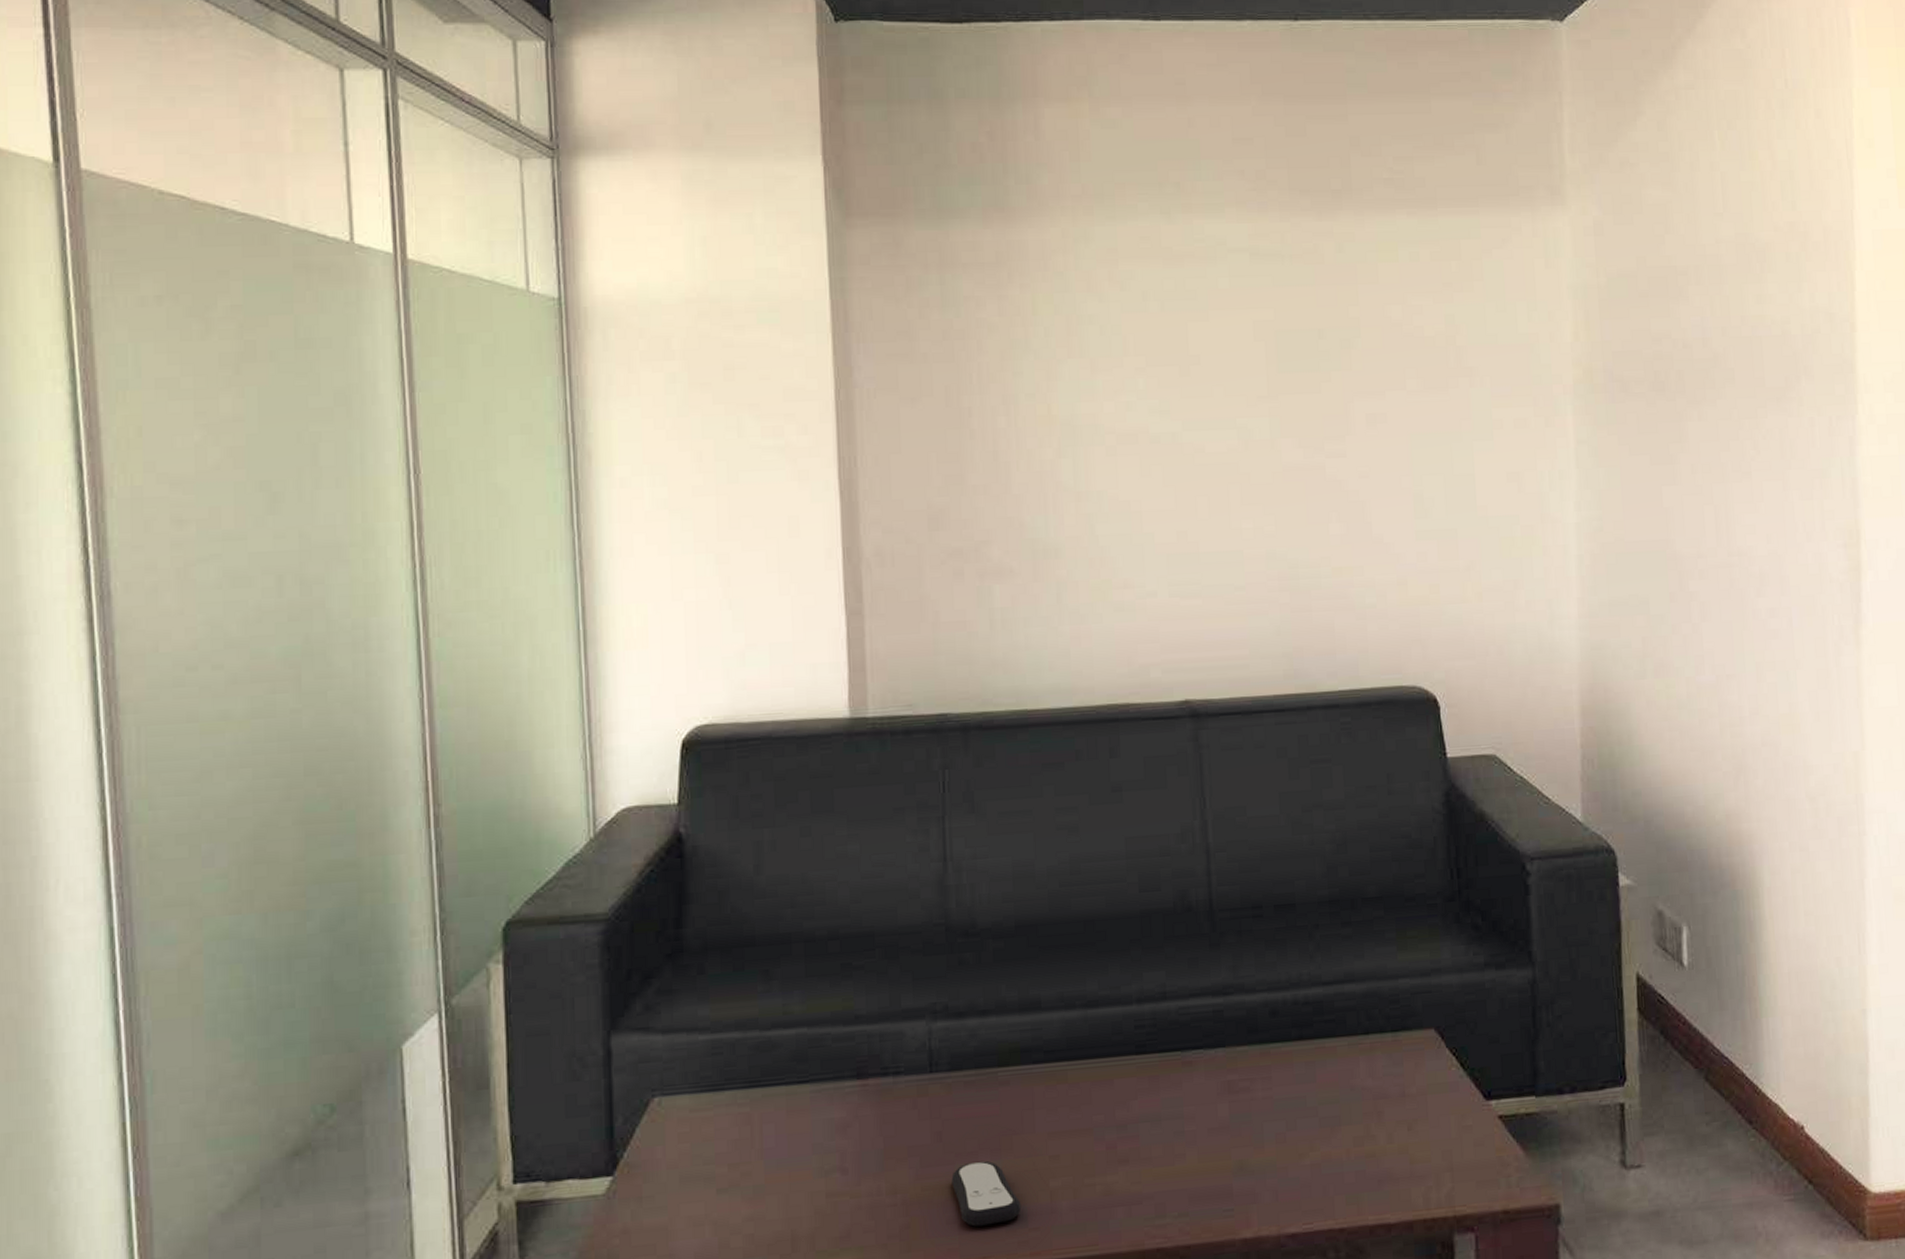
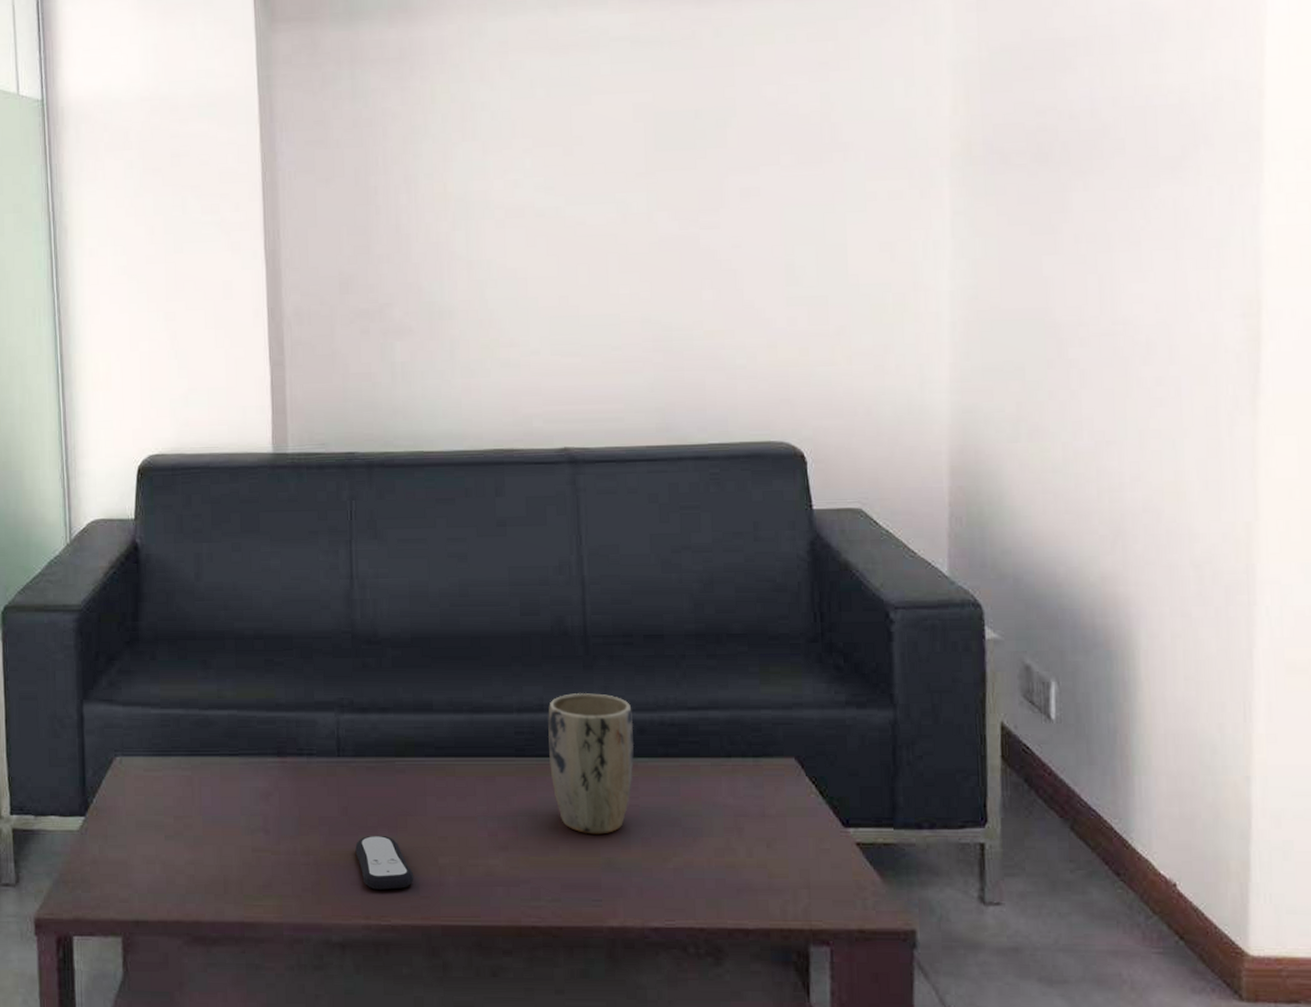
plant pot: none [1171,974,1267,1135] -> present [548,693,635,834]

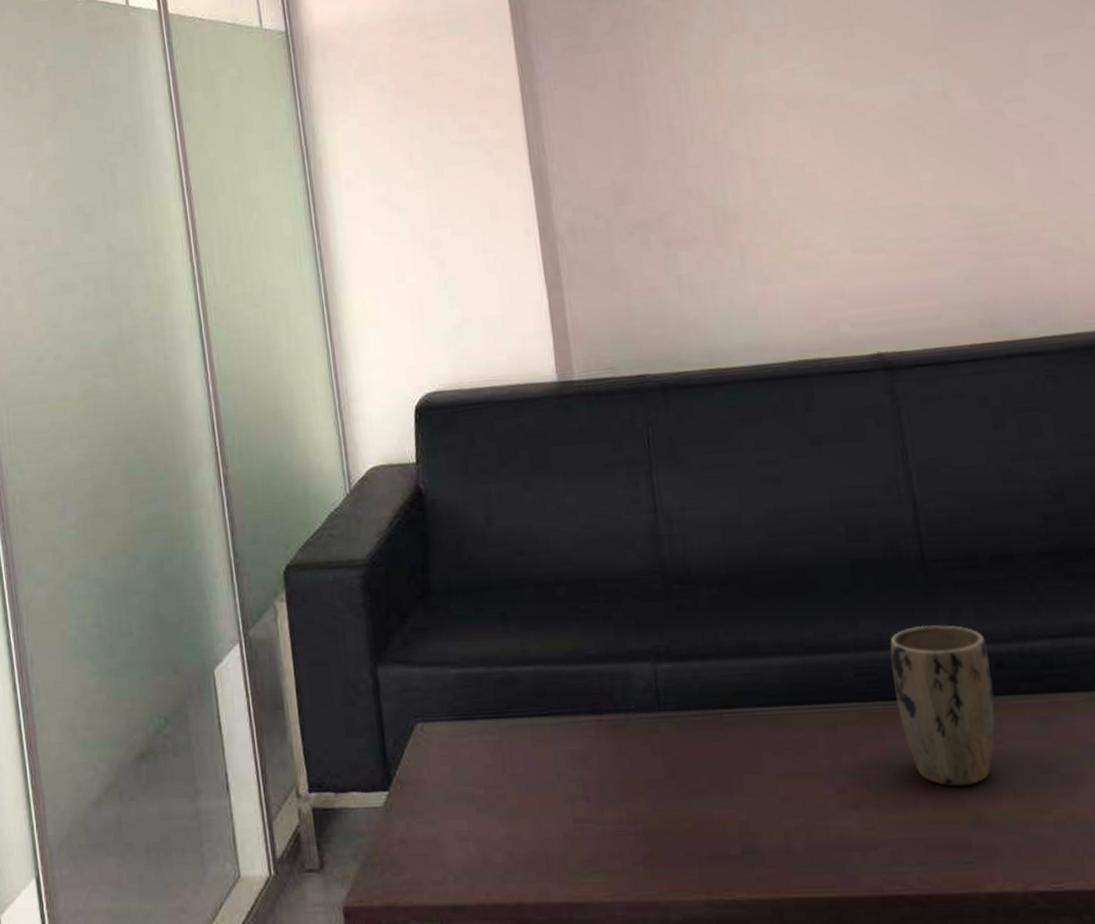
remote control: present [355,835,414,890] -> none [687,797,757,860]

